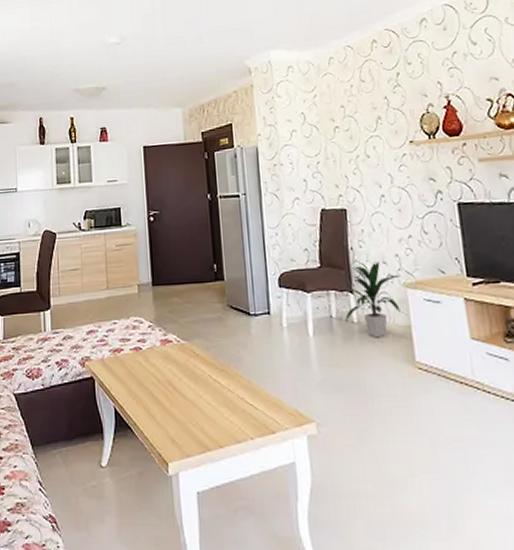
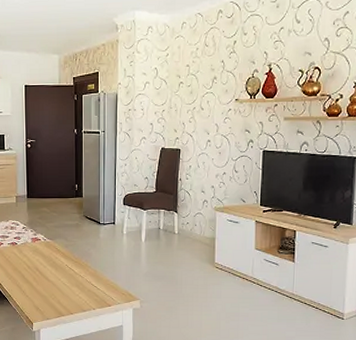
indoor plant: present [345,261,401,338] -> none [169,190,213,245]

